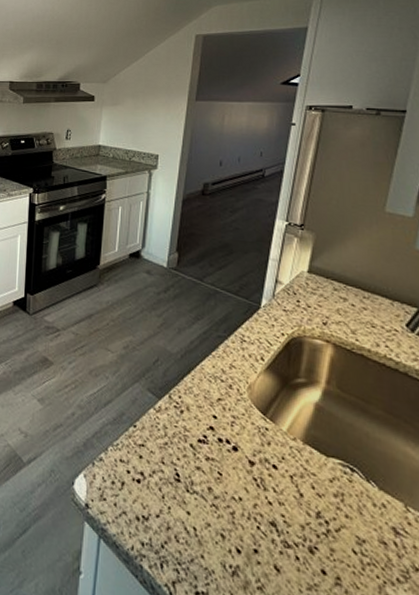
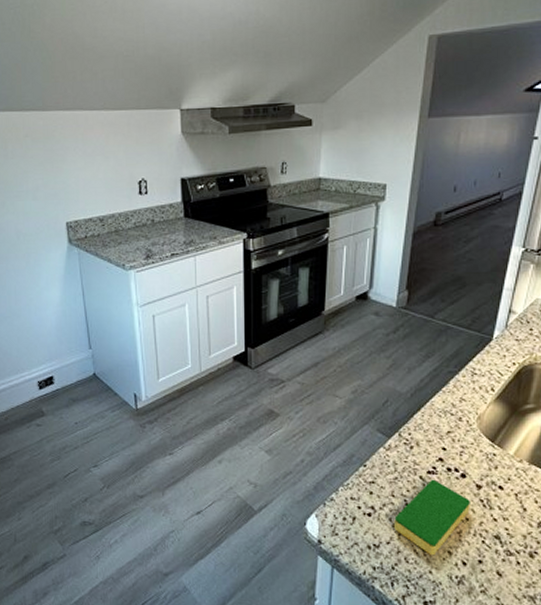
dish sponge: none [163,448,243,538] -> present [393,479,470,556]

